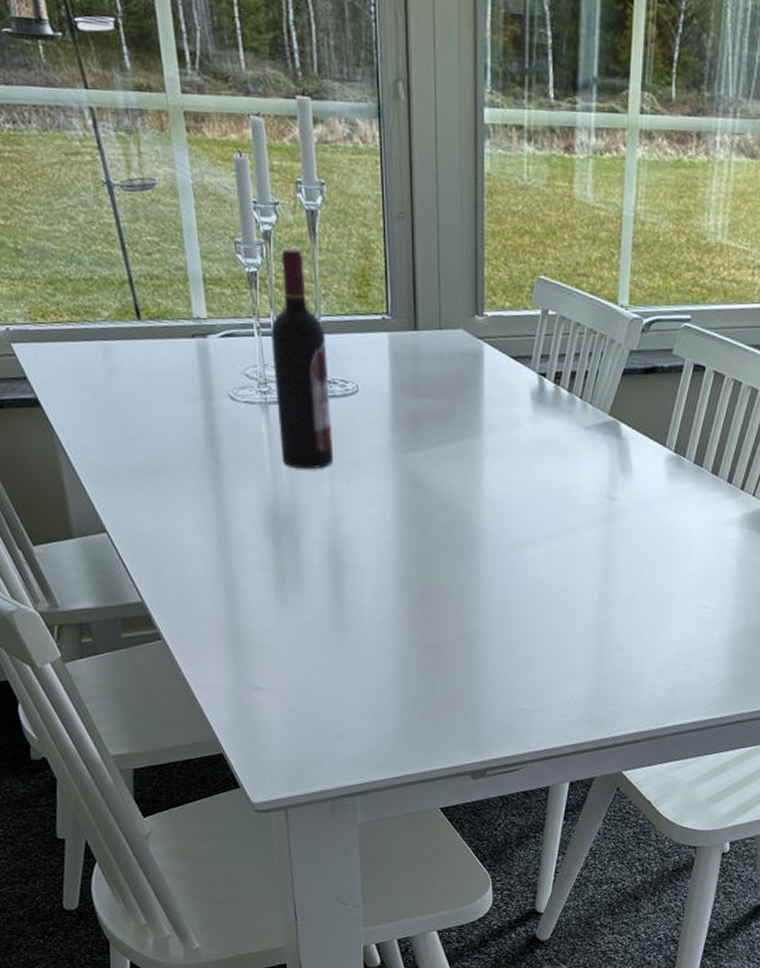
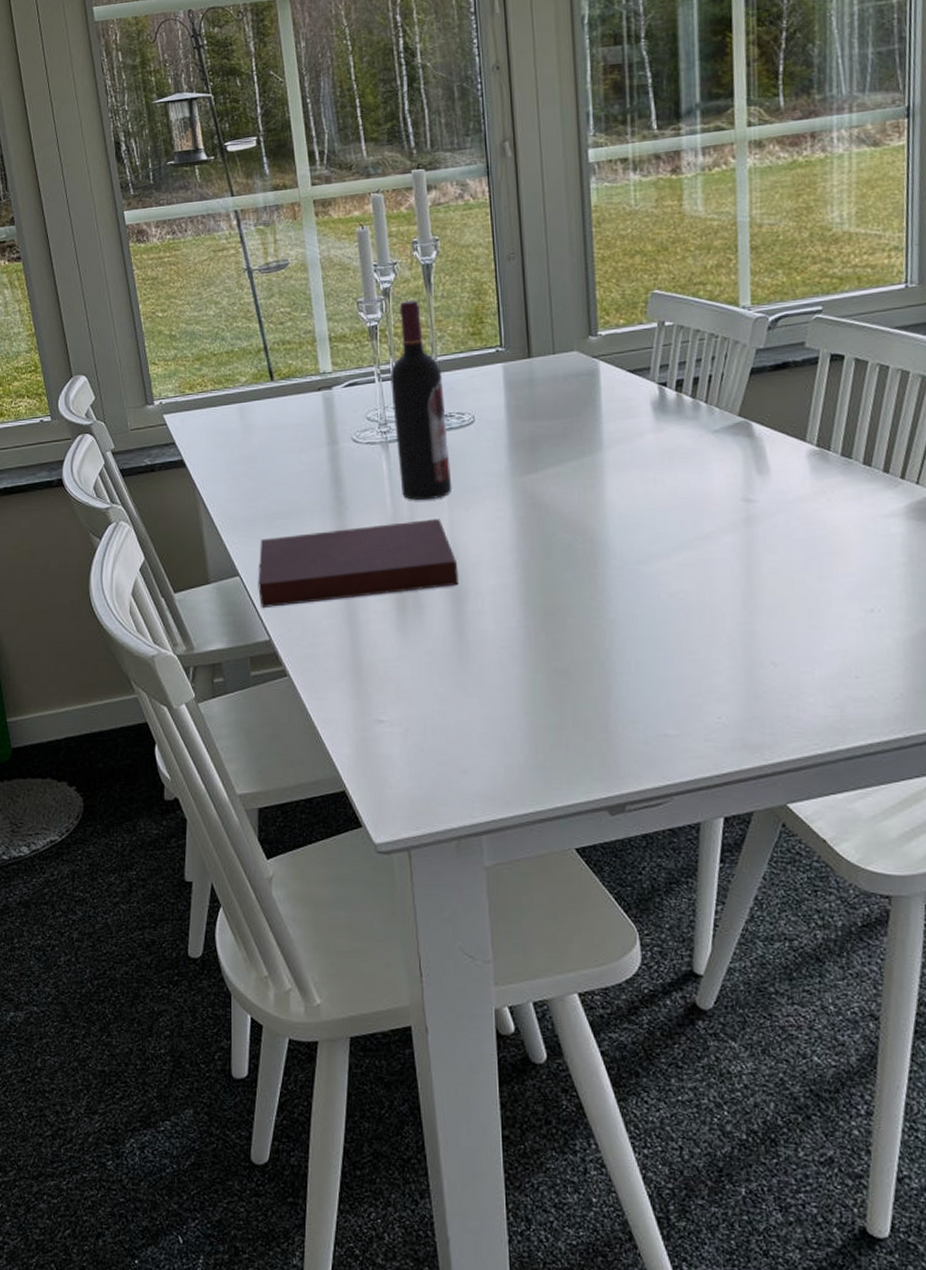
notebook: none [127,489,338,568] -> present [258,519,458,608]

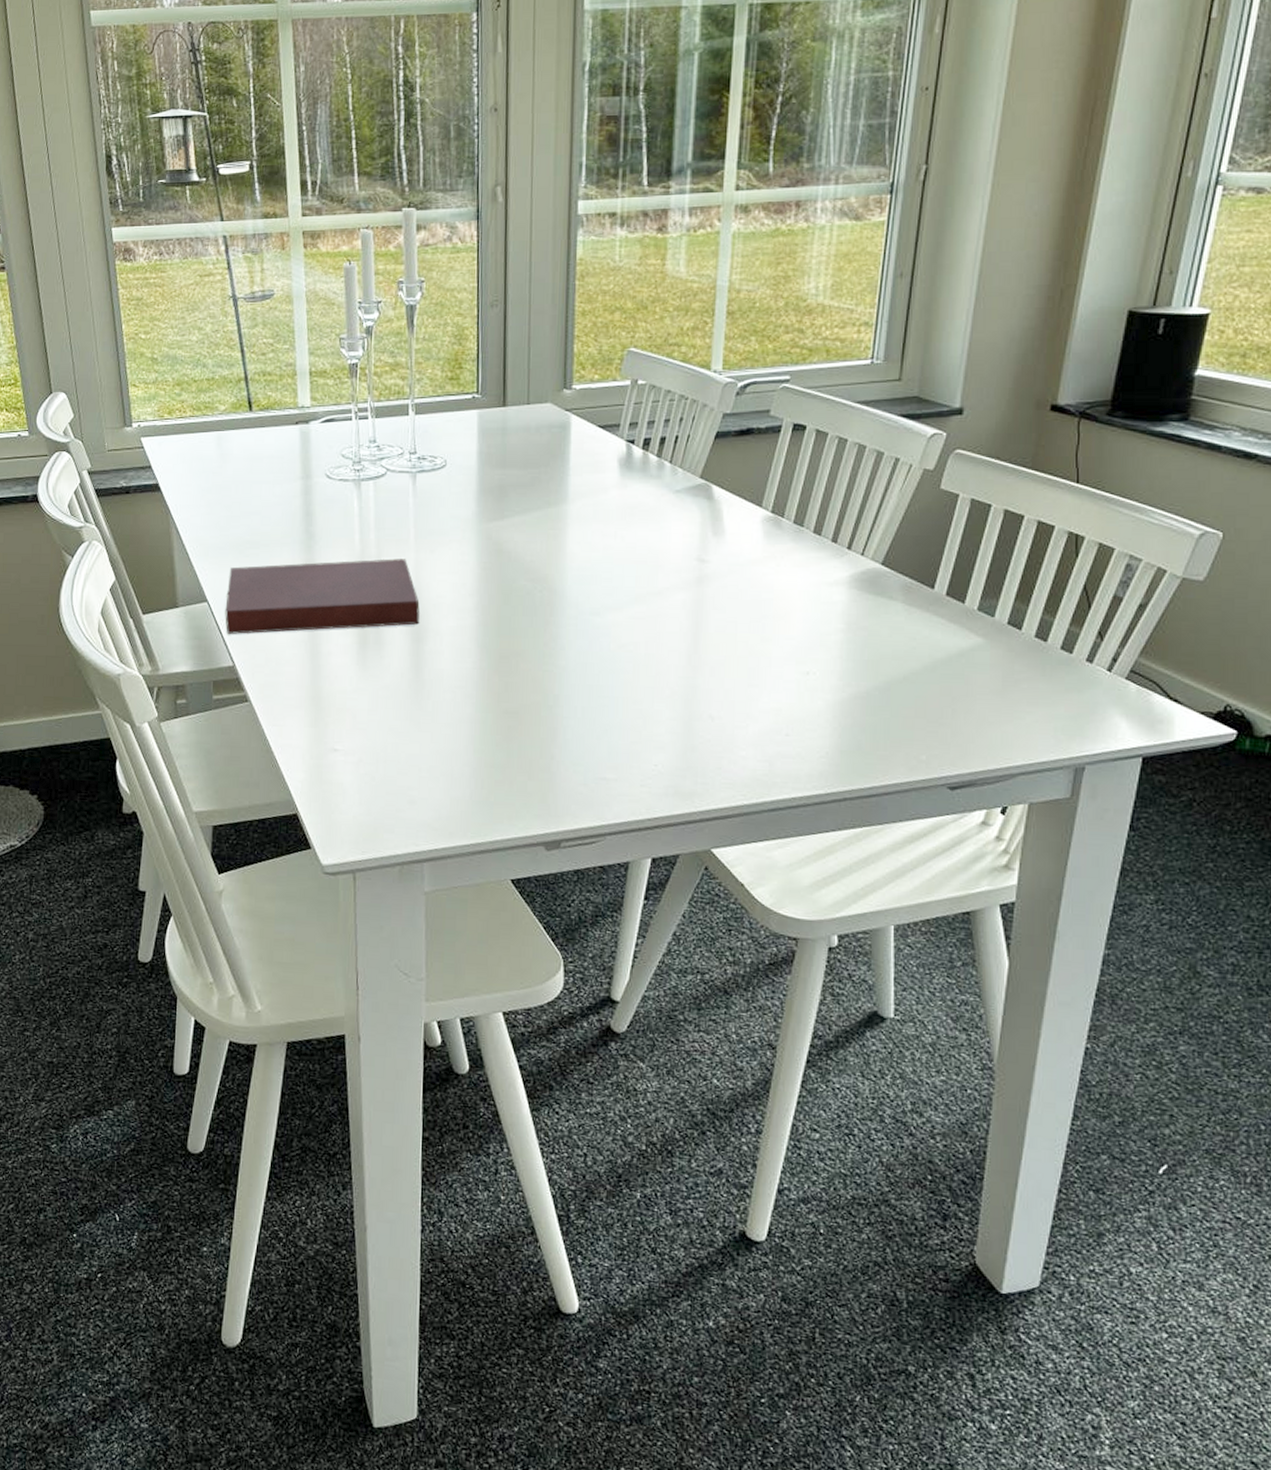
wine bottle: present [390,300,452,501] -> none [367,341,420,540]

